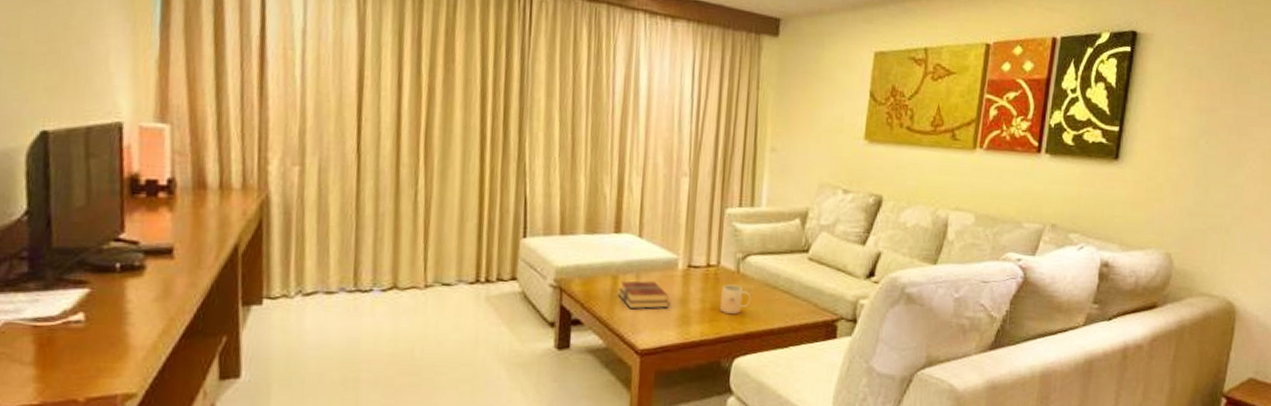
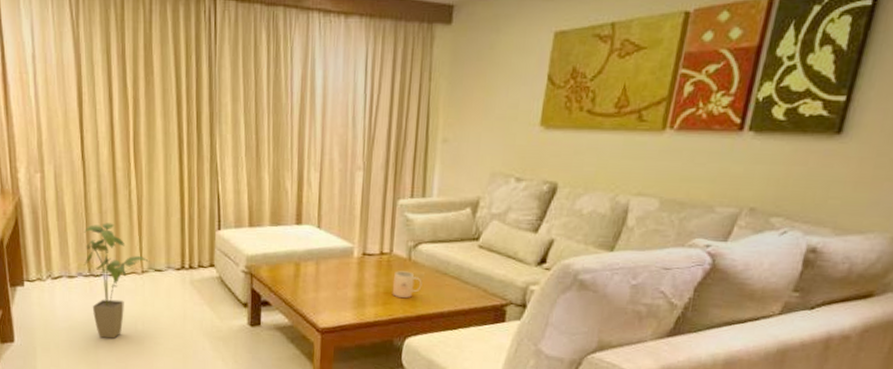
house plant: none [348,227,436,369] -> present [83,223,150,339]
books: present [617,280,670,310] -> none [300,267,347,293]

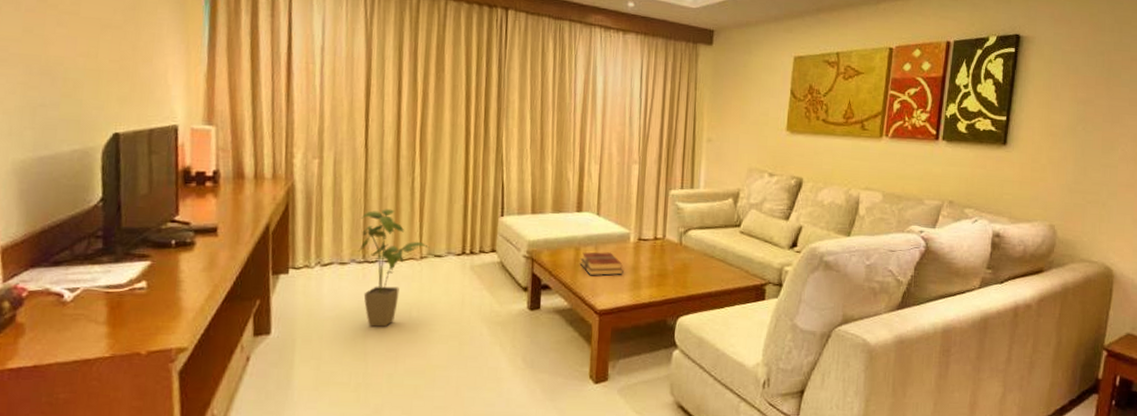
books: none [300,267,347,293] -> present [579,251,624,276]
mug: present [392,271,422,299] -> none [665,254,692,280]

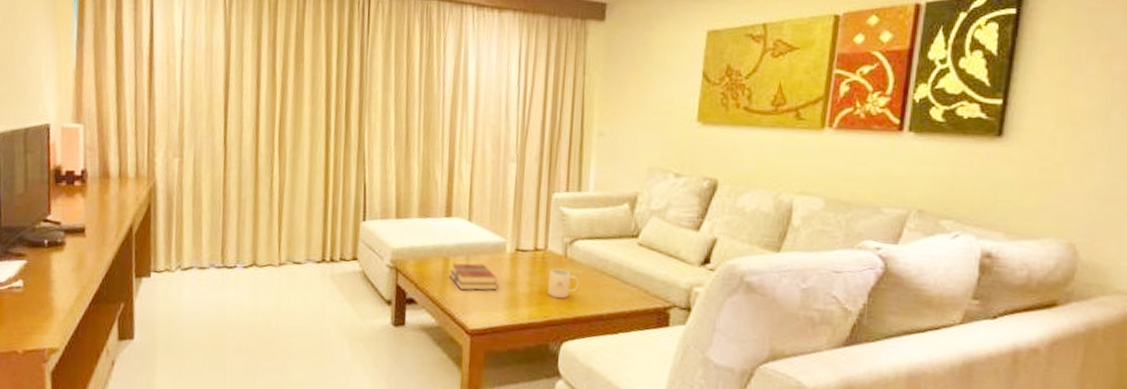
house plant: present [358,209,430,327] -> none [217,211,289,337]
mug: none [665,254,692,280] -> present [547,268,580,299]

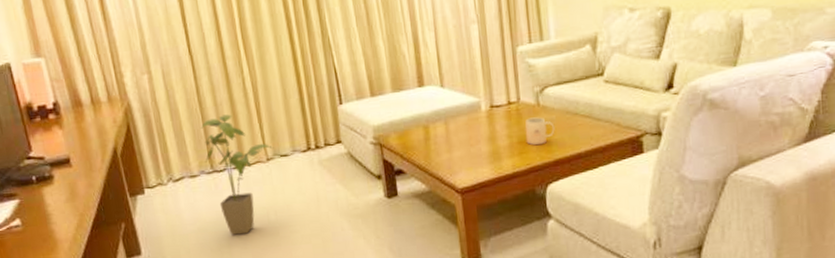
house plant: none [217,211,289,337] -> present [200,114,274,235]
books: present [448,262,499,291] -> none [430,125,480,154]

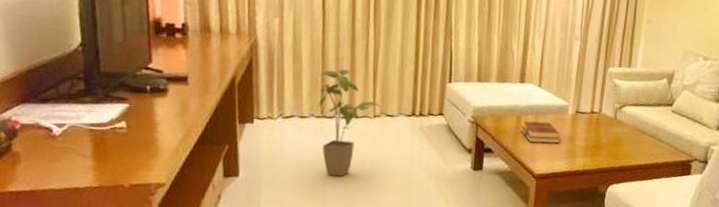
books: none [430,125,480,154] -> present [520,120,561,144]
mug: present [524,117,555,146] -> none [599,128,625,152]

